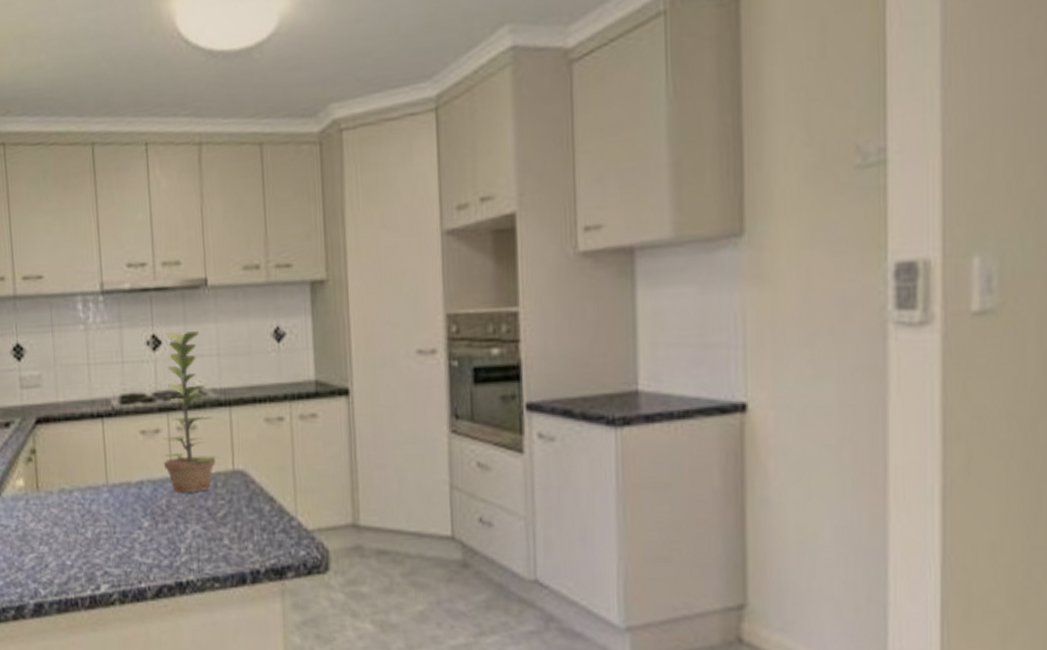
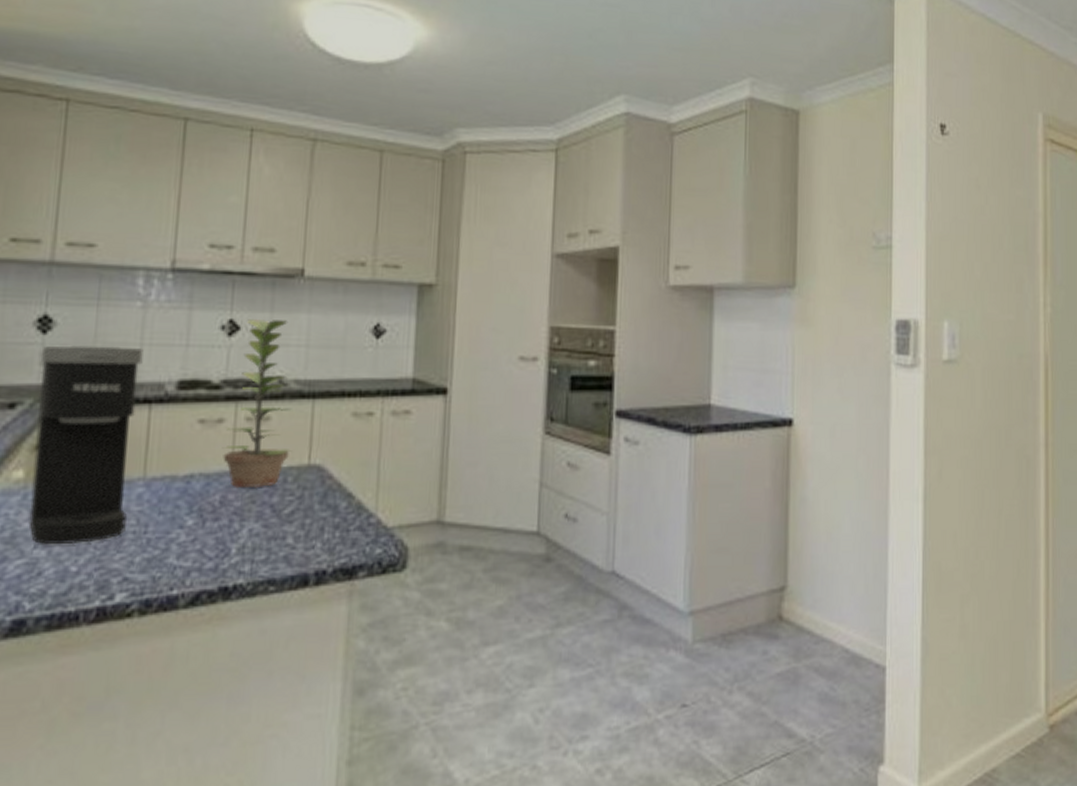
coffee maker: none [20,368,100,541] -> present [29,345,144,544]

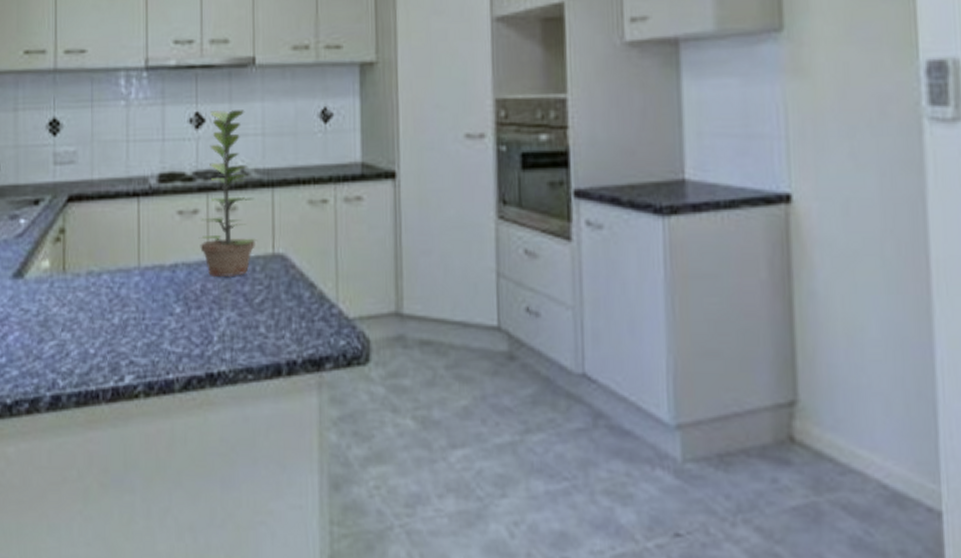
coffee maker: present [29,345,144,544] -> none [55,144,130,328]

